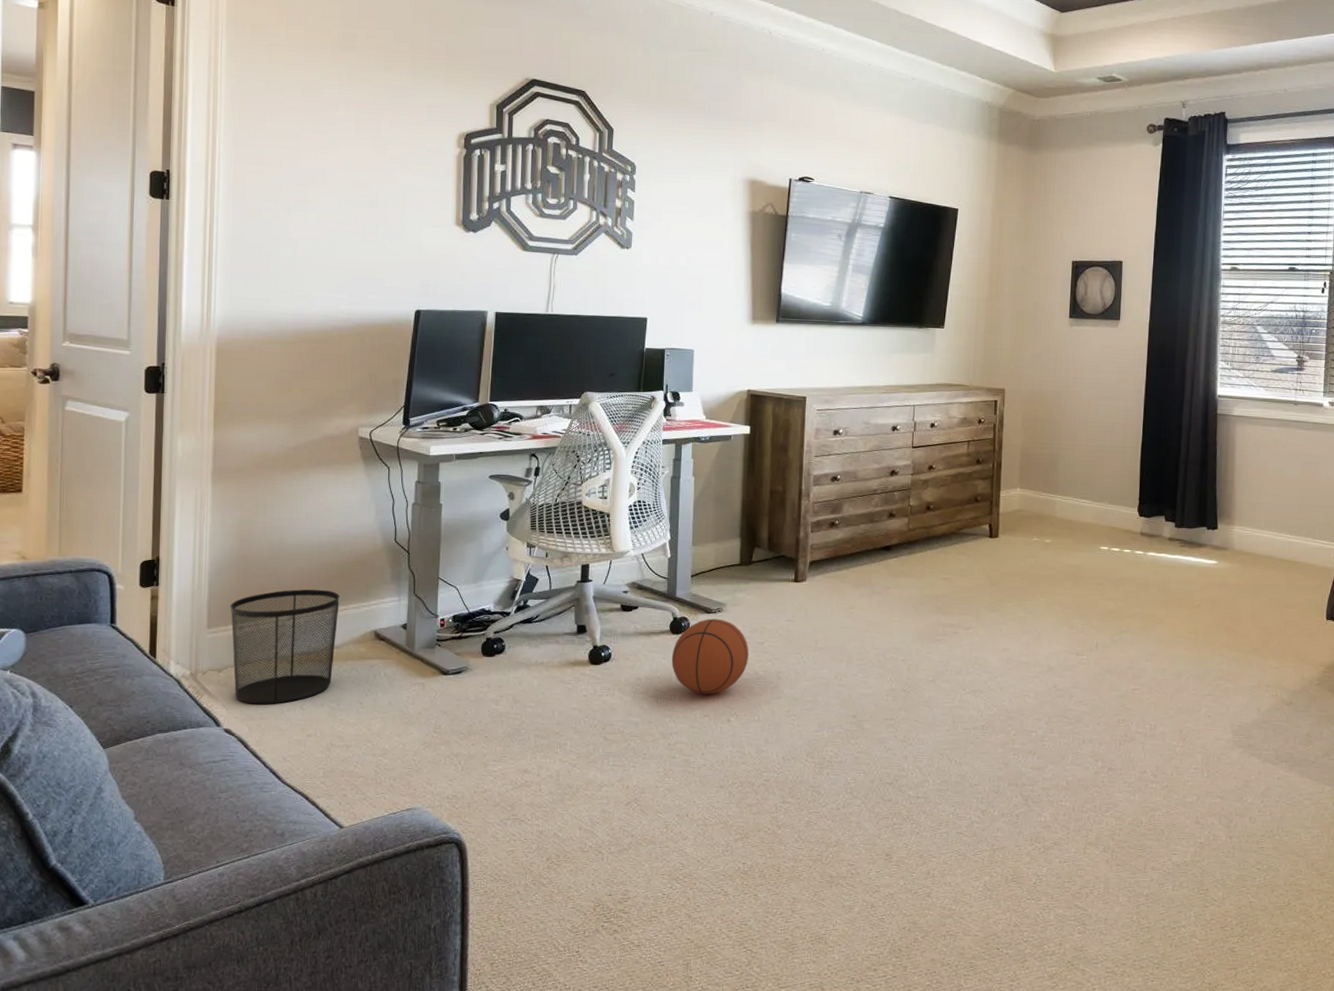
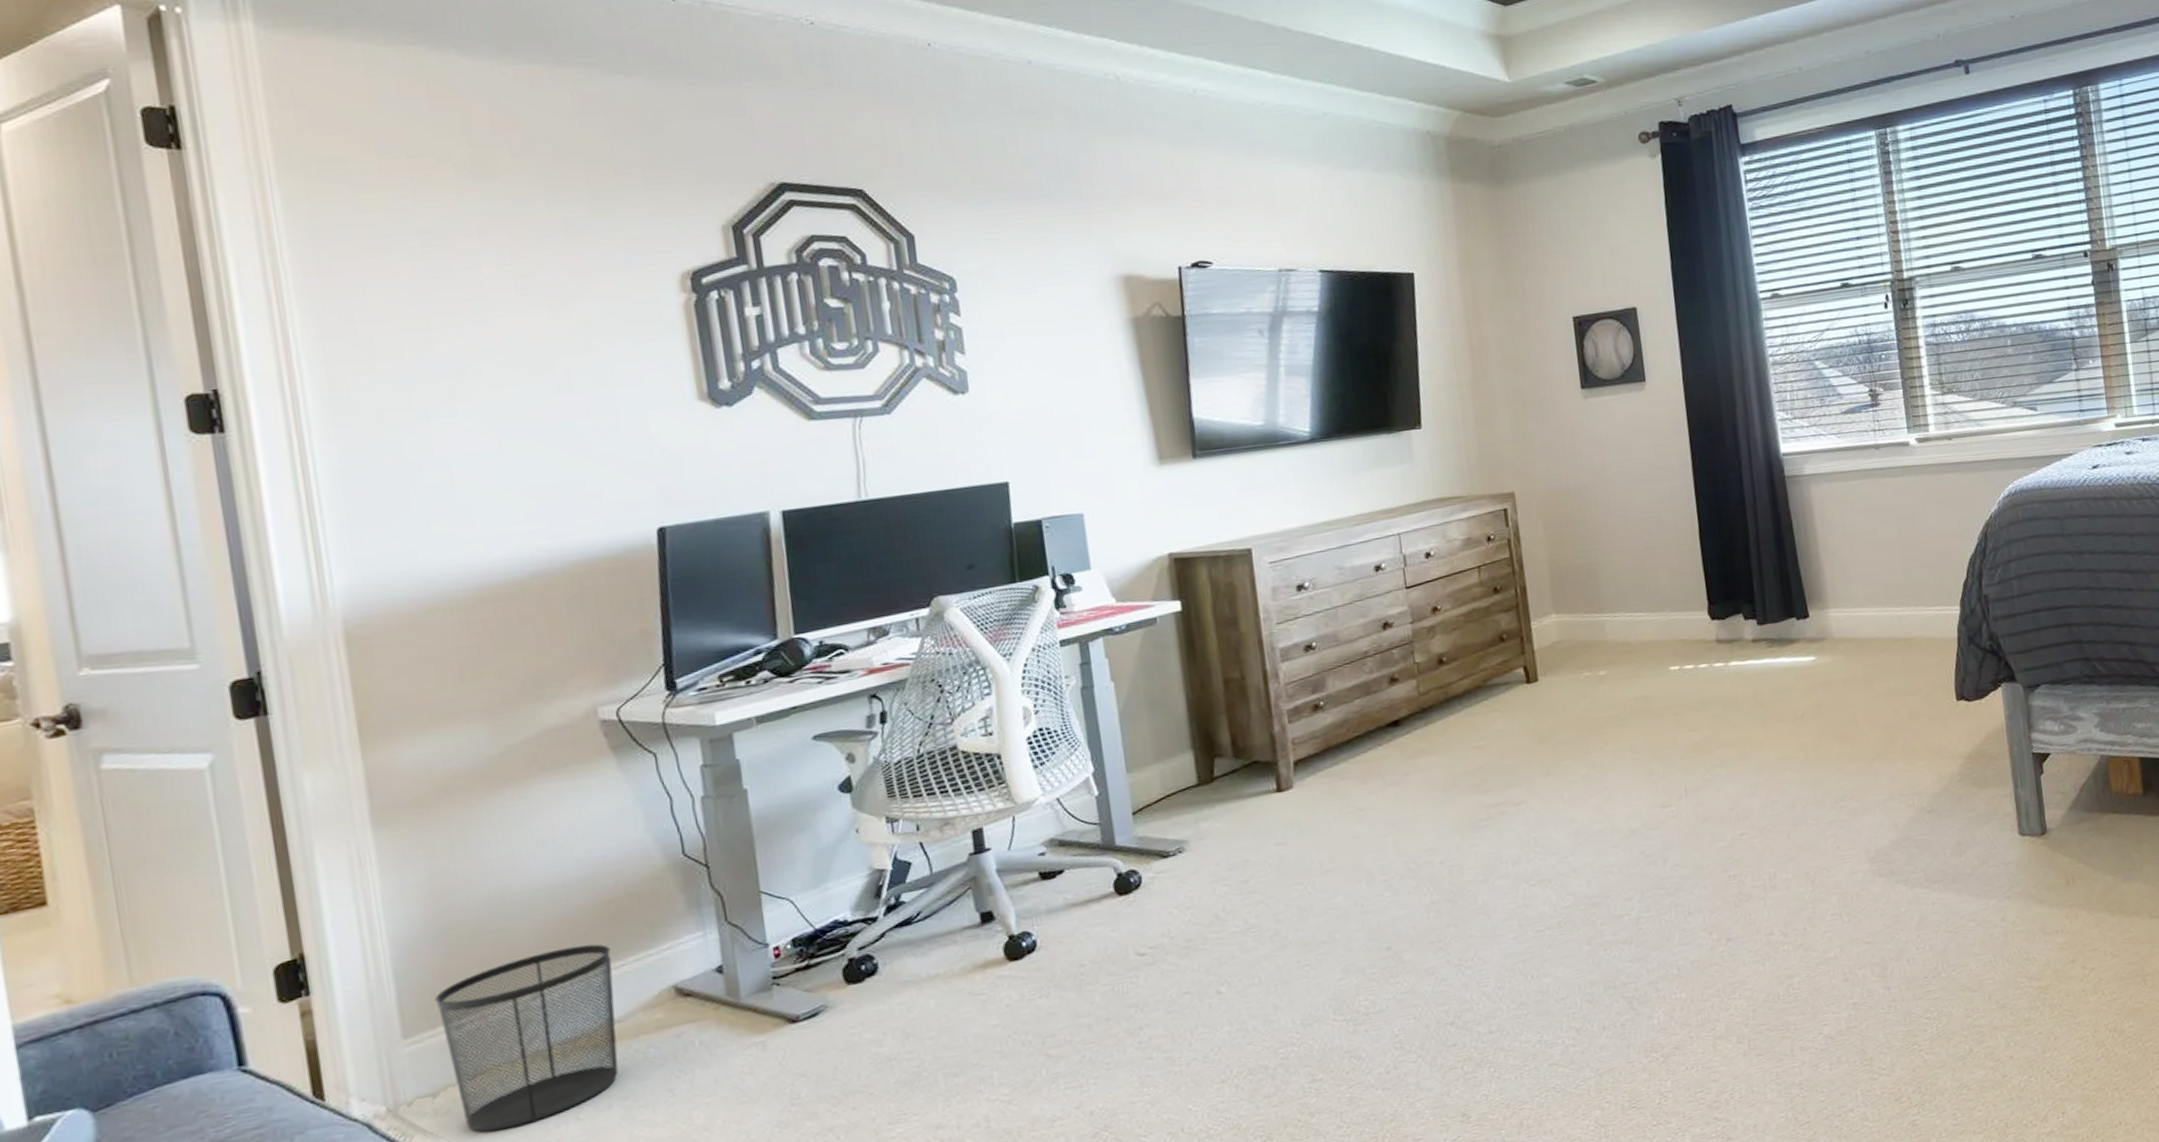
basketball: present [671,618,749,695] -> none [1123,862,1232,967]

